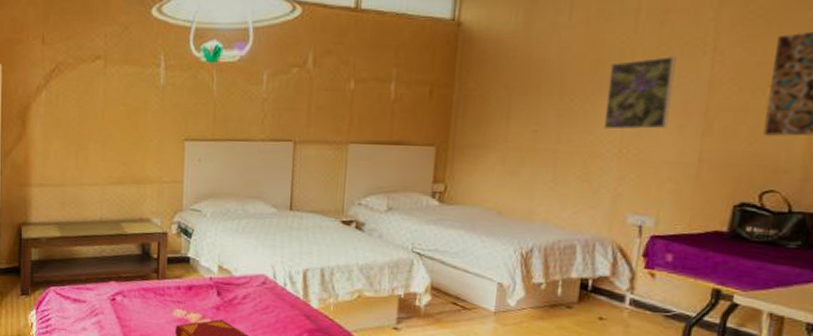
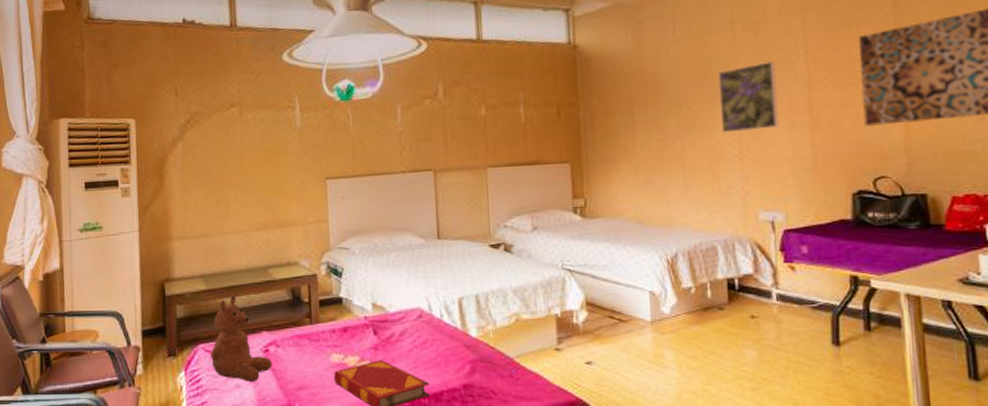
teddy bear: none [61,244,118,327] -> present [210,295,272,382]

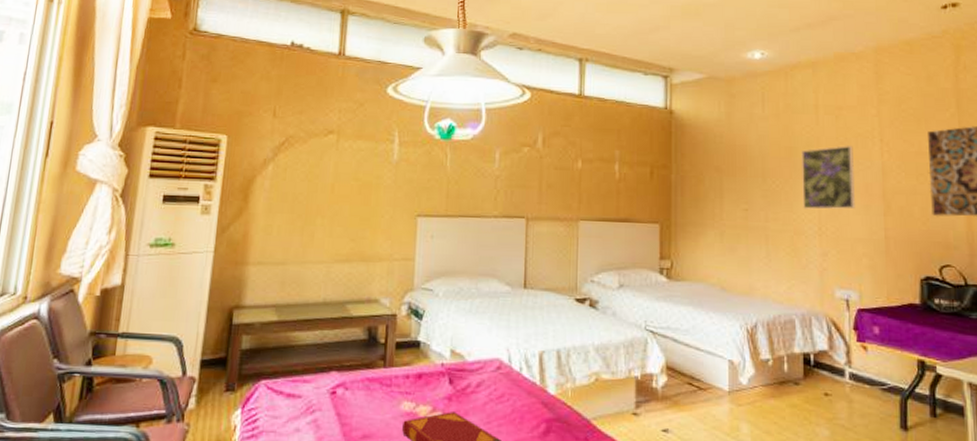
teddy bear: present [210,295,272,382] -> none [272,329,338,426]

